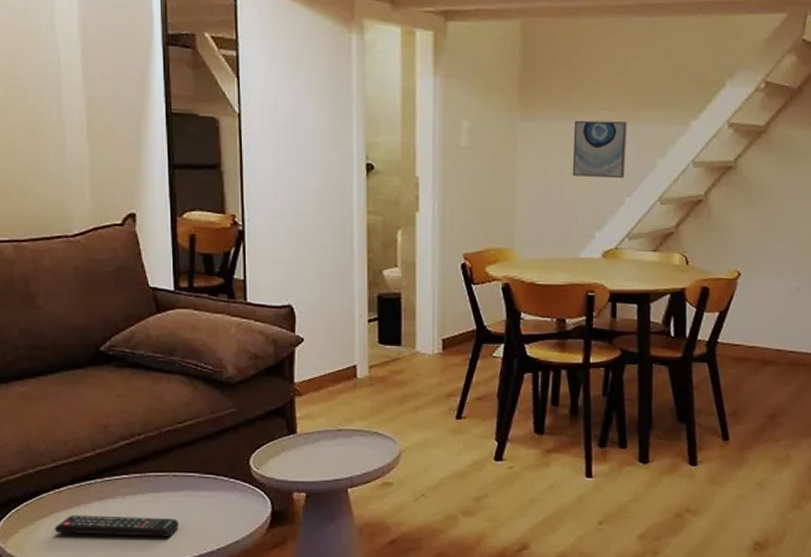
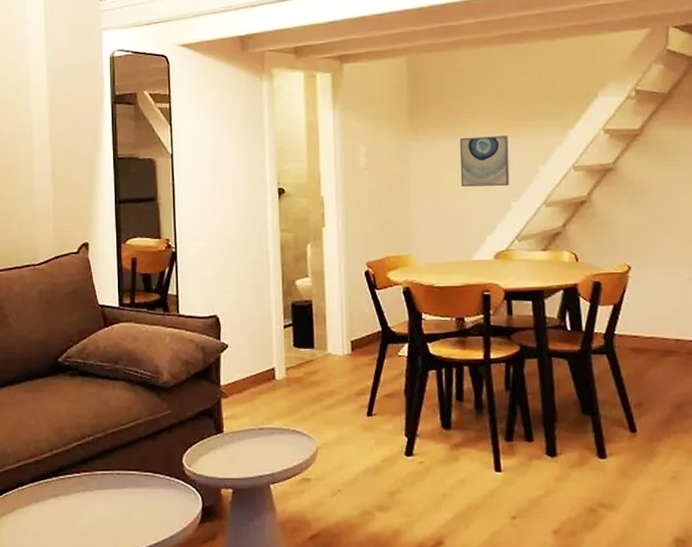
remote control: present [54,515,179,537] -> none [16,511,121,532]

